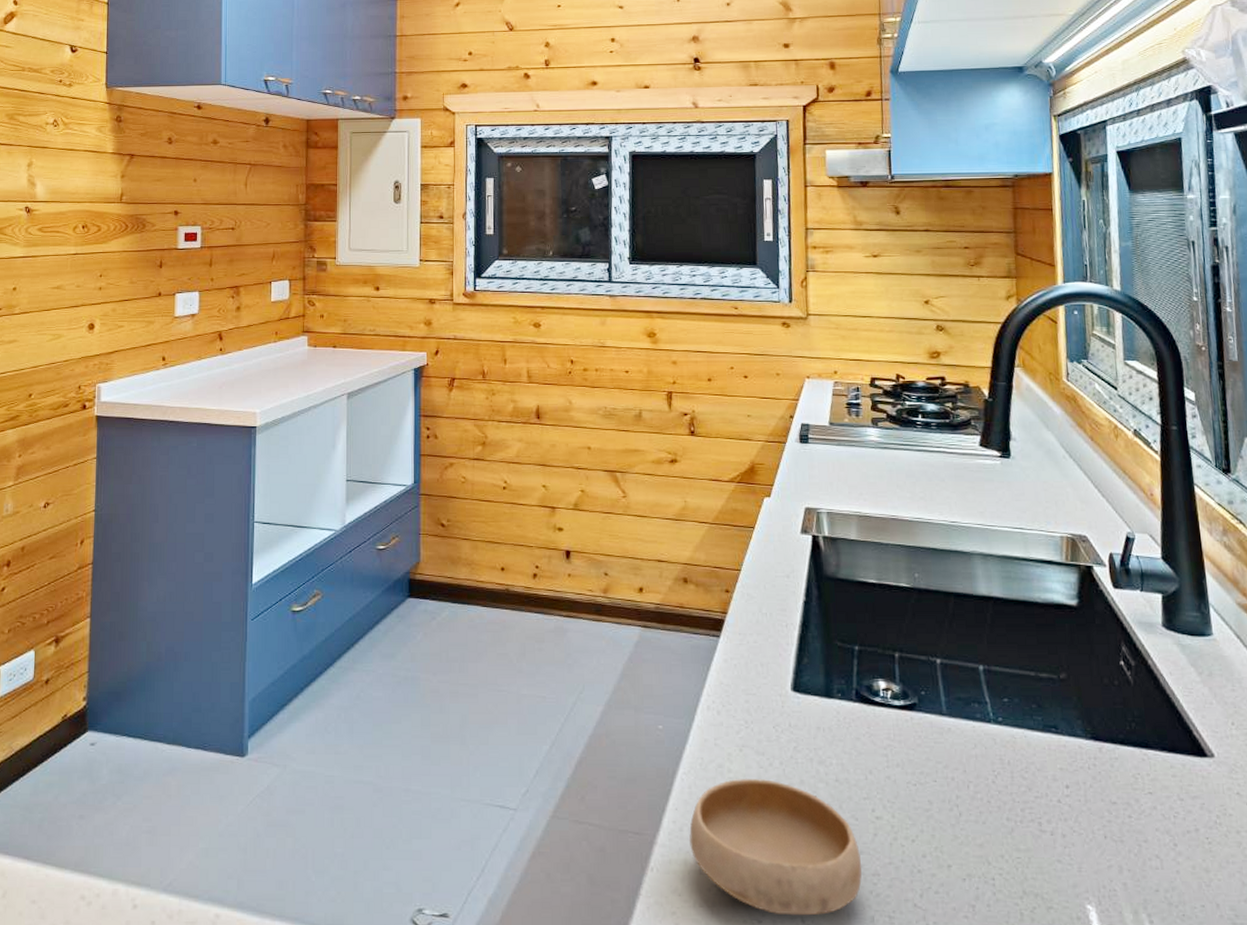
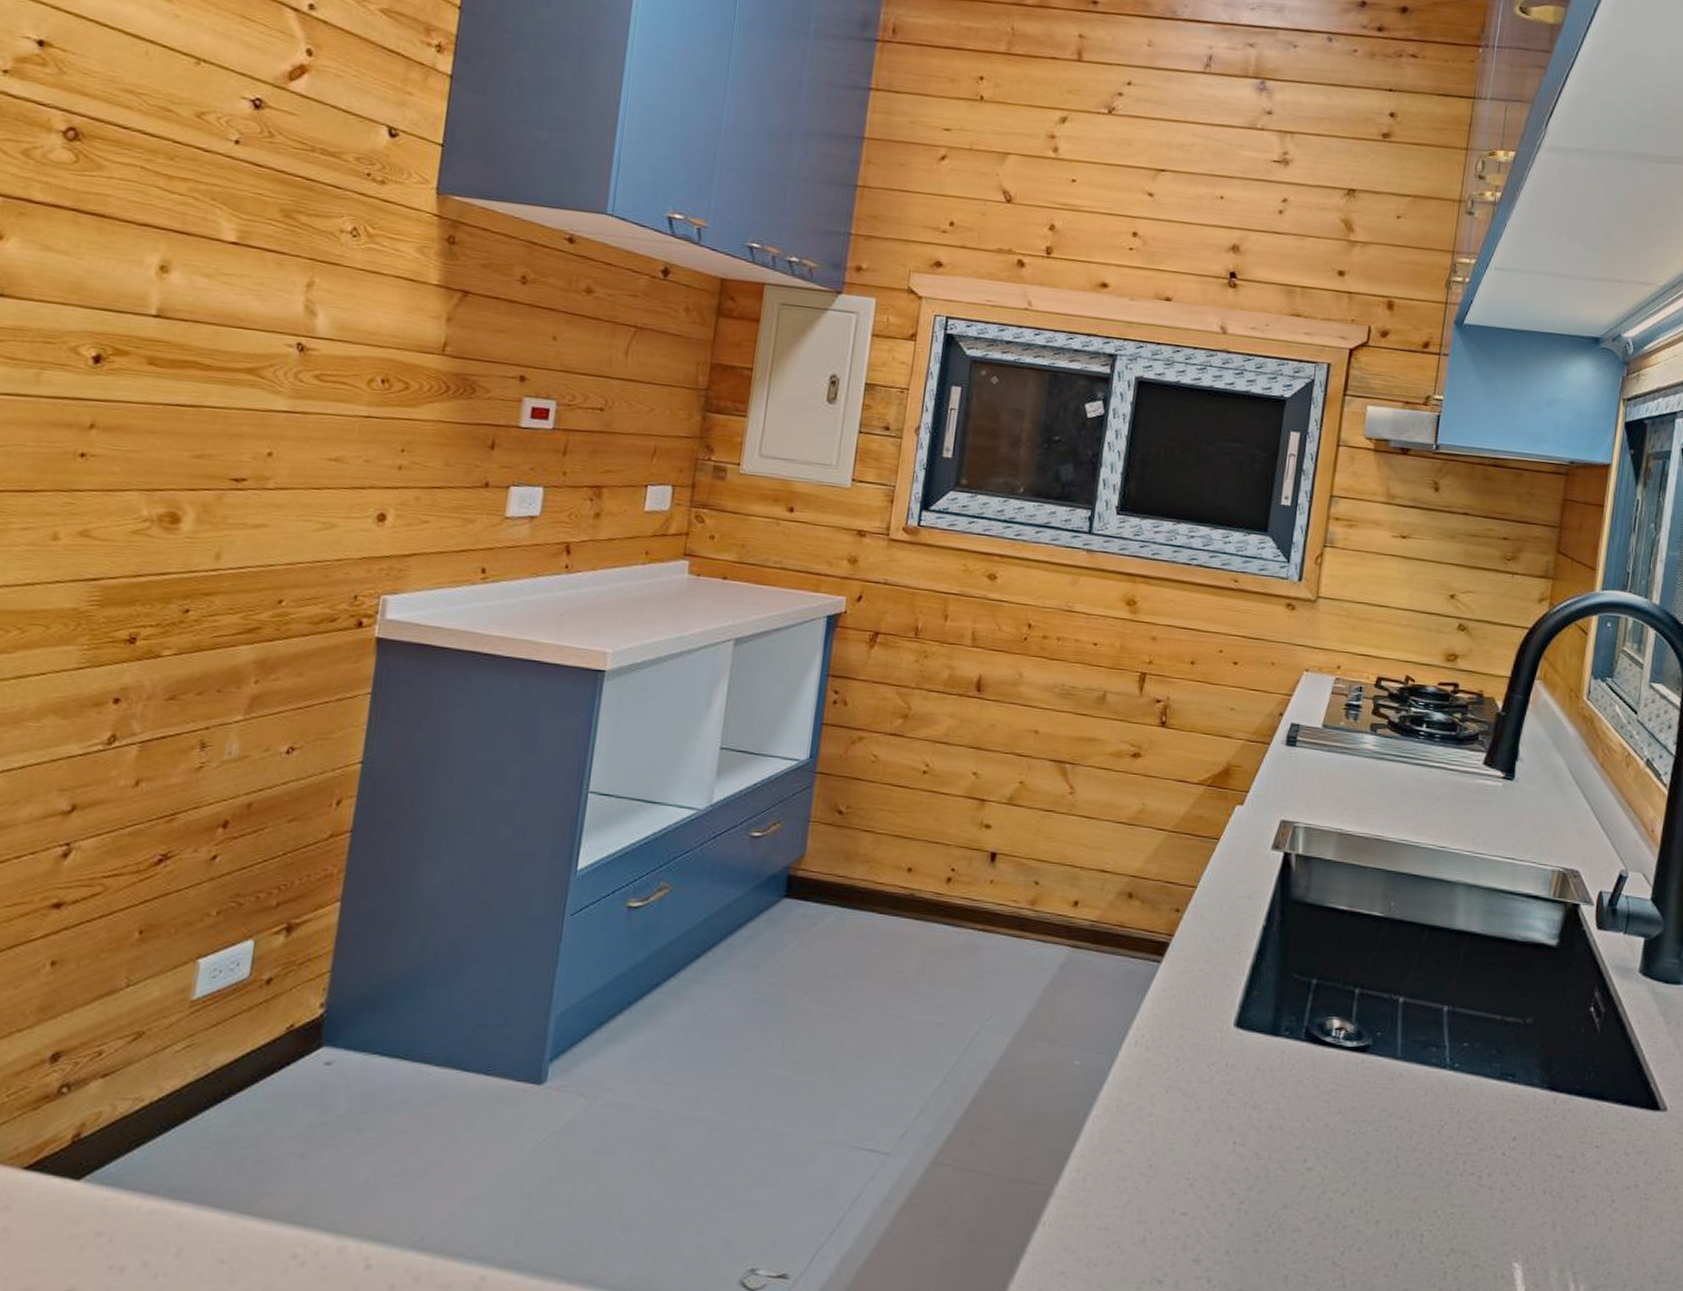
bowl: present [688,778,862,916] -> none [1091,1122,1284,1275]

